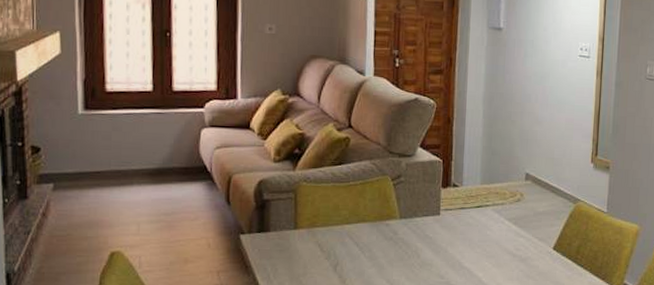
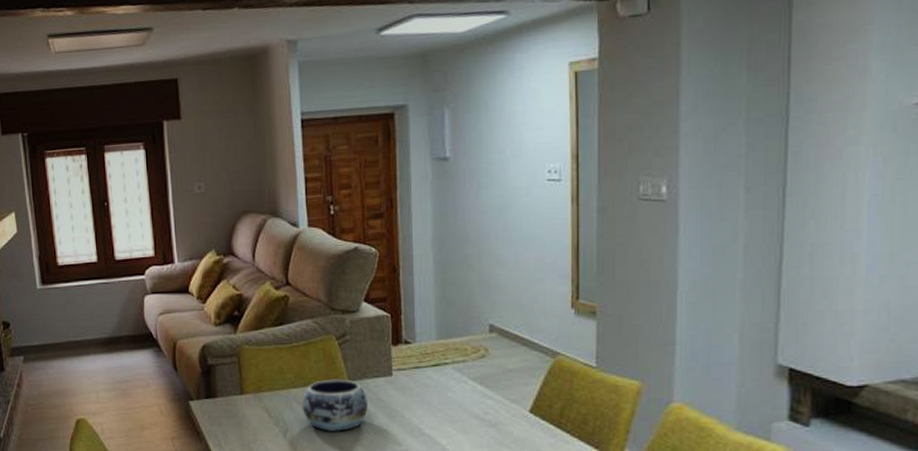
decorative bowl: none [354,216,416,265] -> present [302,379,368,431]

